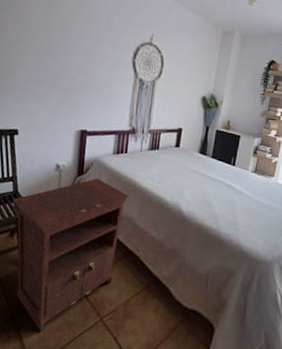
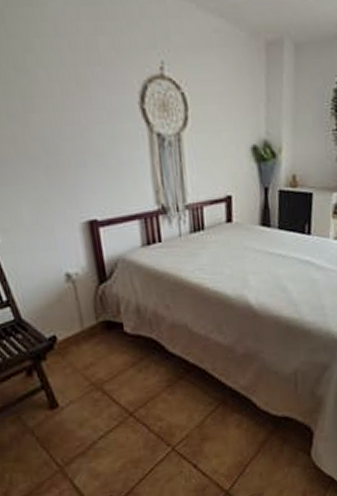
nightstand: present [13,178,129,332] -> none [17,282,177,477]

